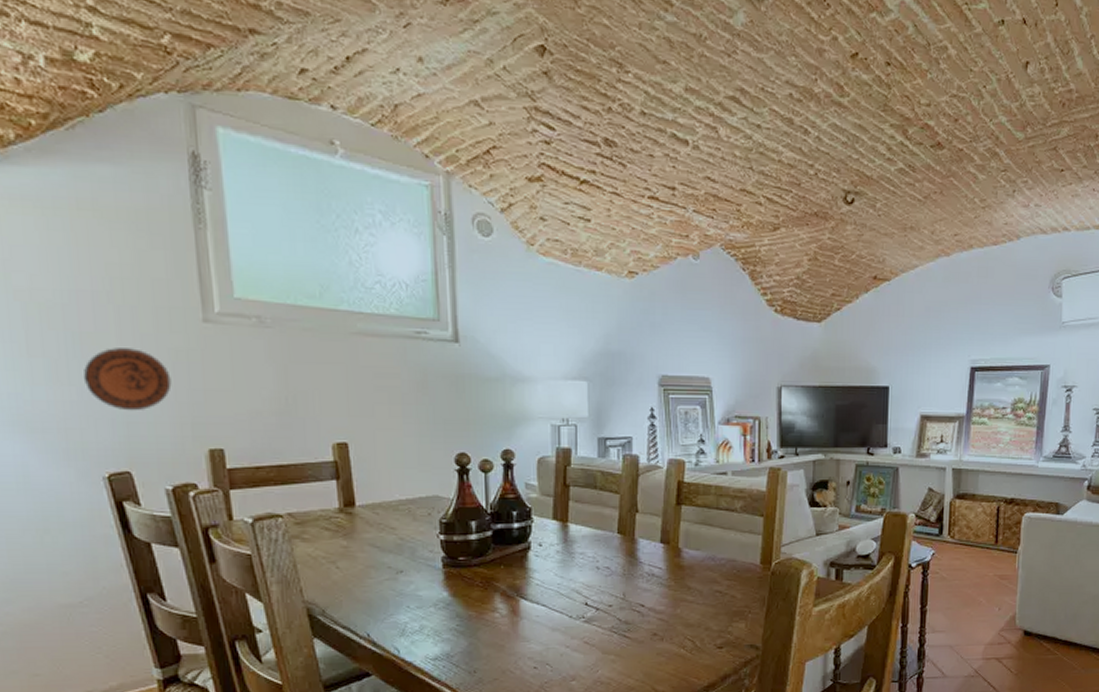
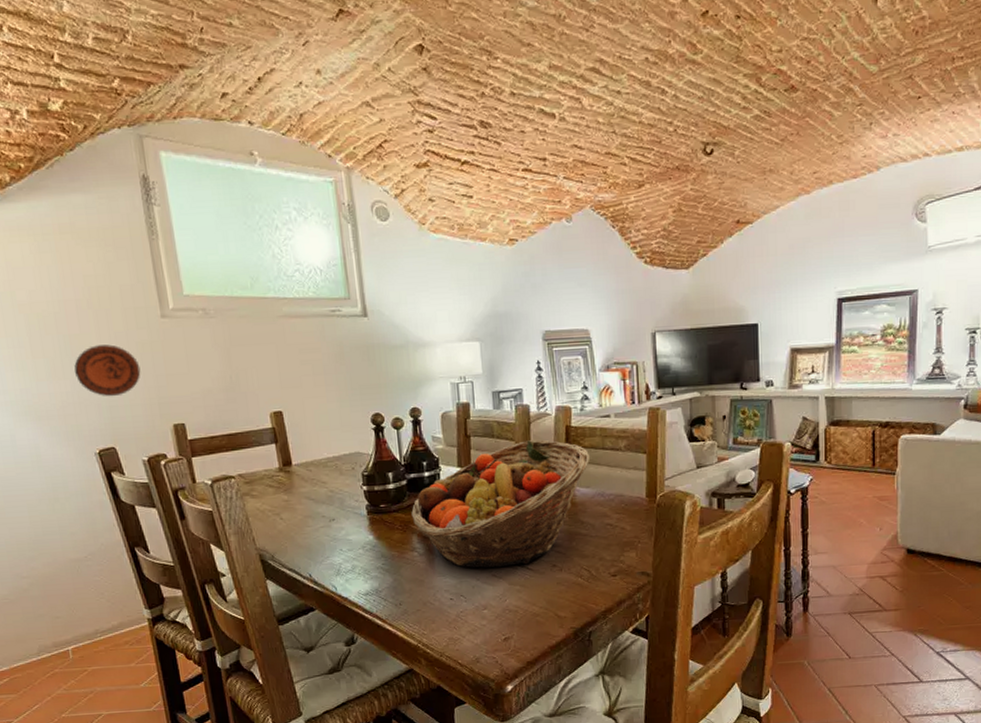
fruit basket: none [495,494,703,634] -> present [411,439,591,568]

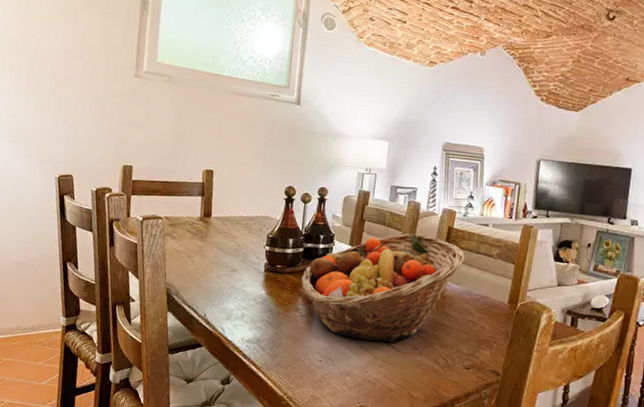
decorative plate: present [74,344,141,397] -> none [56,90,109,134]

